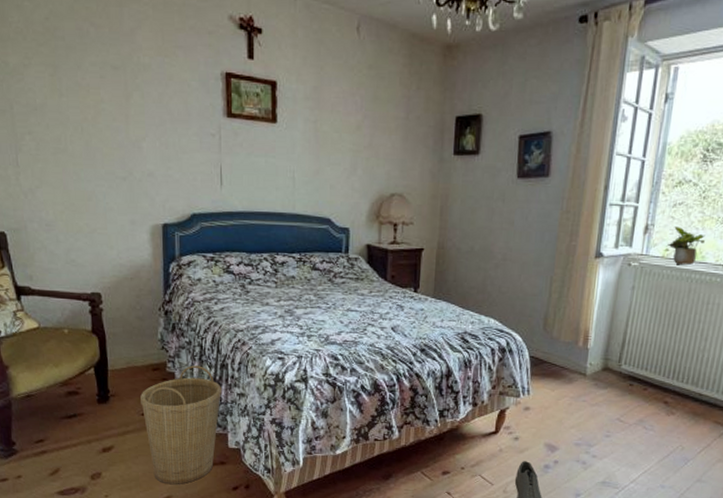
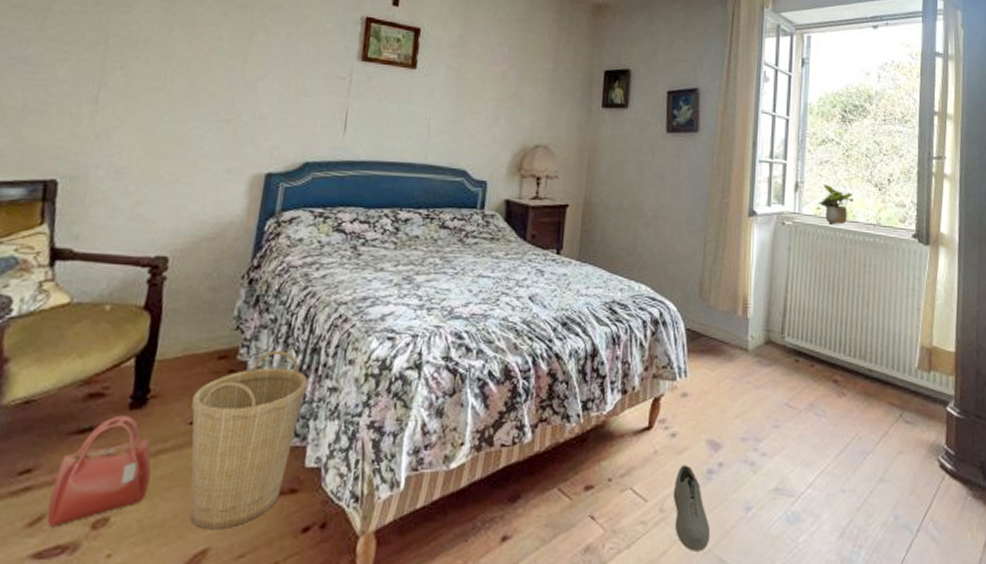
handbag: none [60,407,123,477] -> present [47,415,152,527]

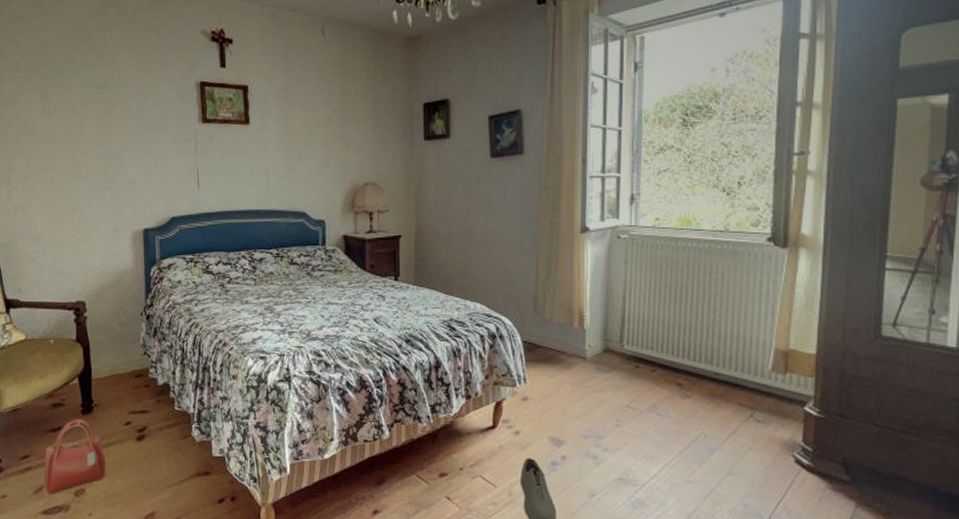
basket: present [189,351,308,530] -> none [123,370,204,499]
potted plant: present [817,184,853,225] -> none [656,194,697,234]

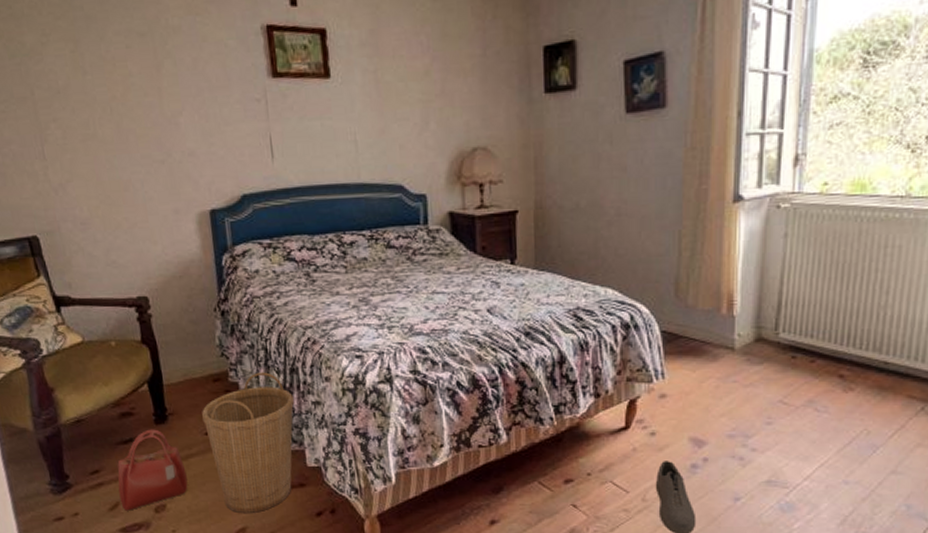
basket: none [123,370,204,499] -> present [202,372,294,514]

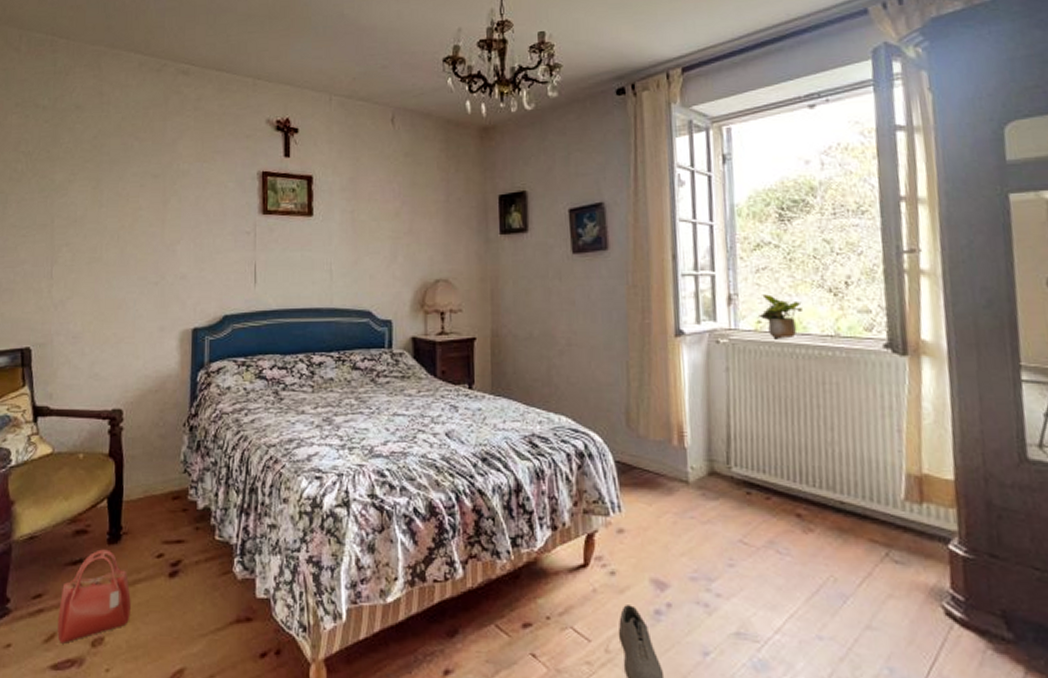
basket: present [202,372,294,514] -> none [156,491,249,652]
potted plant: none [824,153,875,202] -> present [757,294,803,339]

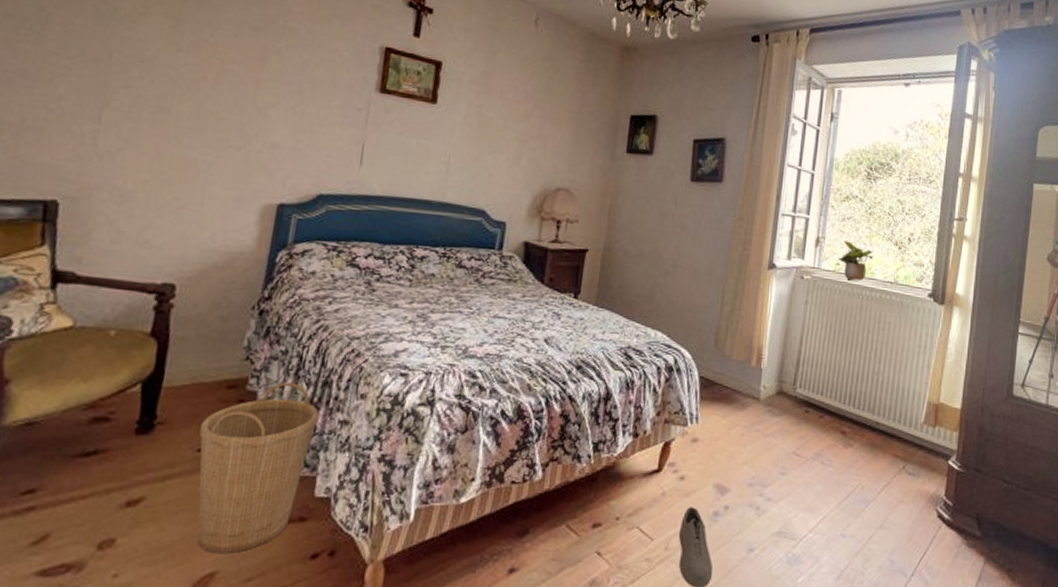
handbag: present [57,549,131,644] -> none [51,440,158,546]
basket: none [156,491,249,652] -> present [197,382,319,554]

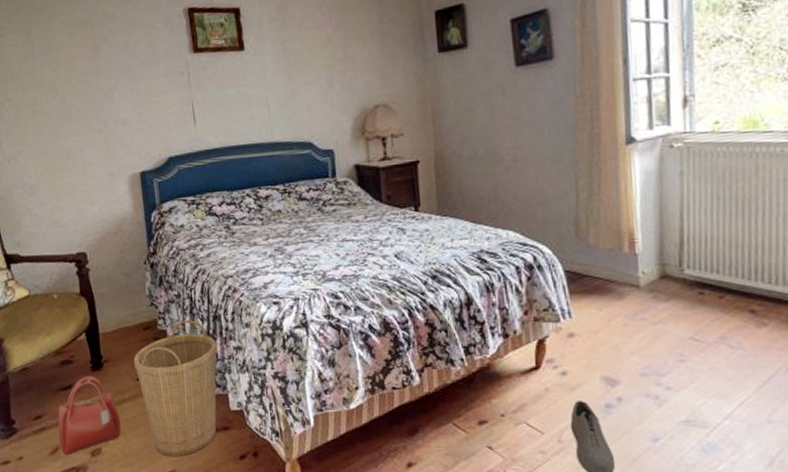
handbag: none [51,440,158,546] -> present [58,376,121,455]
potted plant: present [837,241,873,281] -> none [715,92,765,139]

